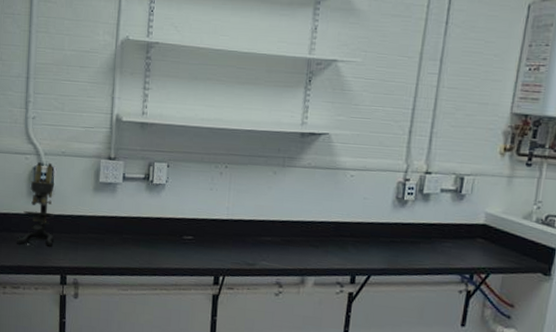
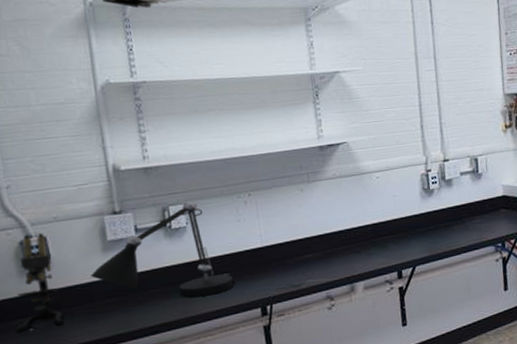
desk lamp: none [80,162,197,254] -> present [90,202,236,298]

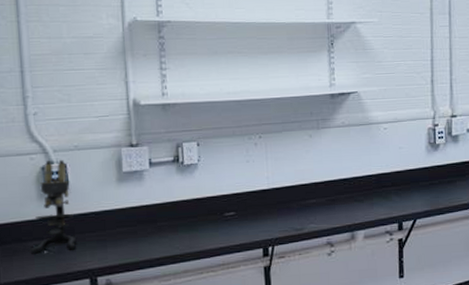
desk lamp: present [90,202,236,298] -> none [104,140,241,234]

